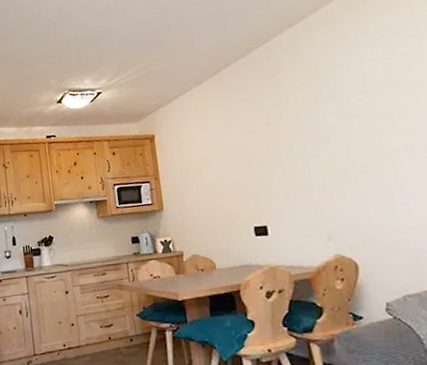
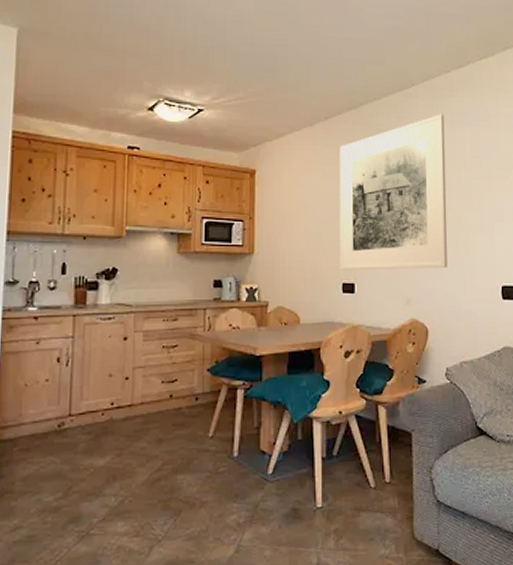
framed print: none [232,38,372,215] -> present [339,114,448,271]

